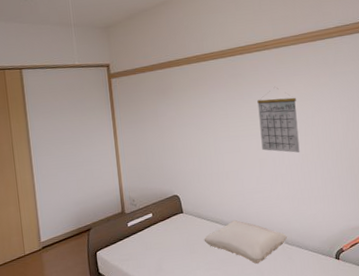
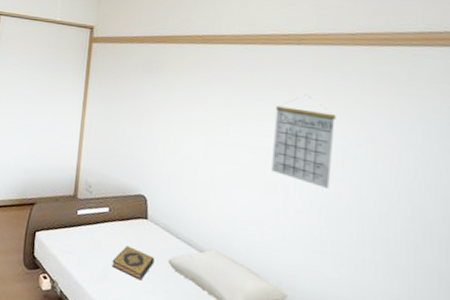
hardback book: none [163,238,195,262] -> present [111,245,155,281]

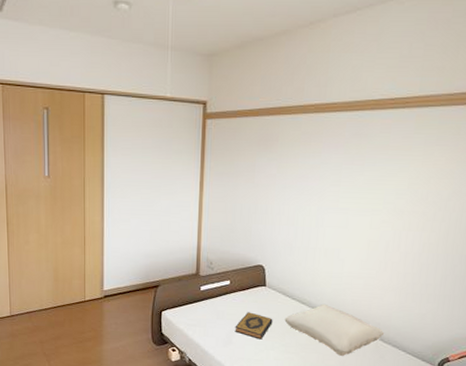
calendar: present [271,94,336,189] -> none [375,156,432,240]

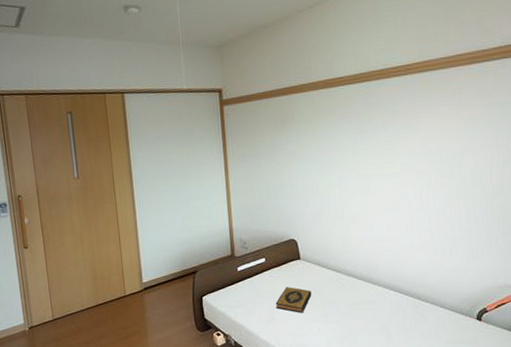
pillow: present [284,303,385,357] -> none [322,269,421,320]

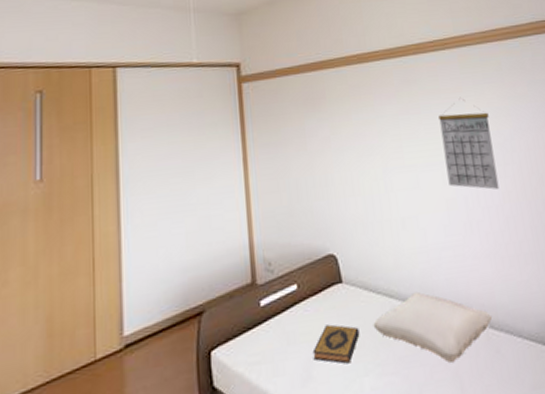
pillow: none [322,269,421,320] -> present [373,291,493,364]
calendar: none [394,119,442,197] -> present [438,98,499,190]

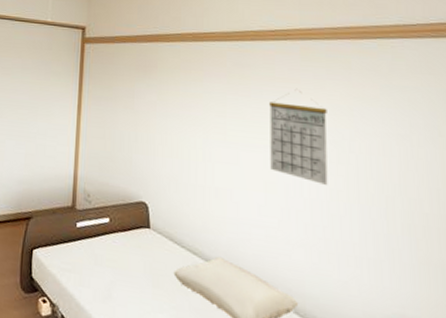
hardback book: present [312,324,360,364] -> none [115,259,160,297]

